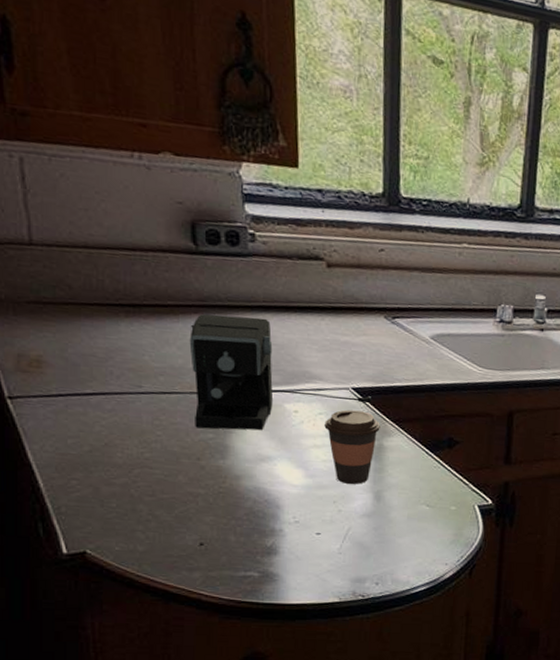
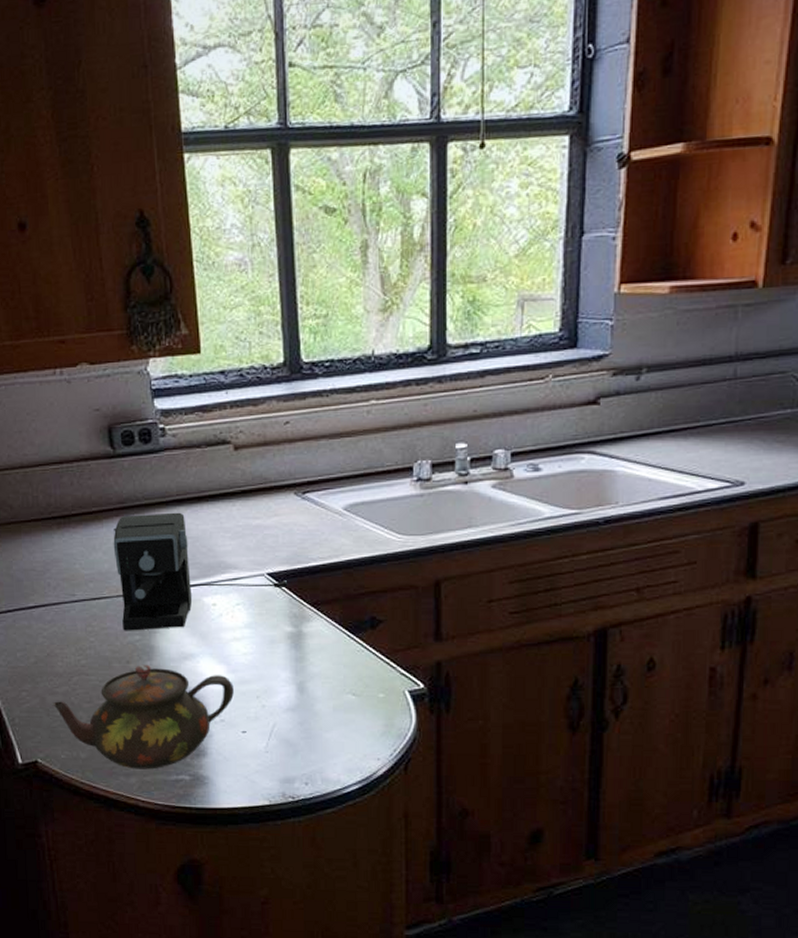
teapot: none [106,462,311,565] -> present [50,664,234,770]
coffee cup: present [324,409,380,484] -> none [242,597,298,676]

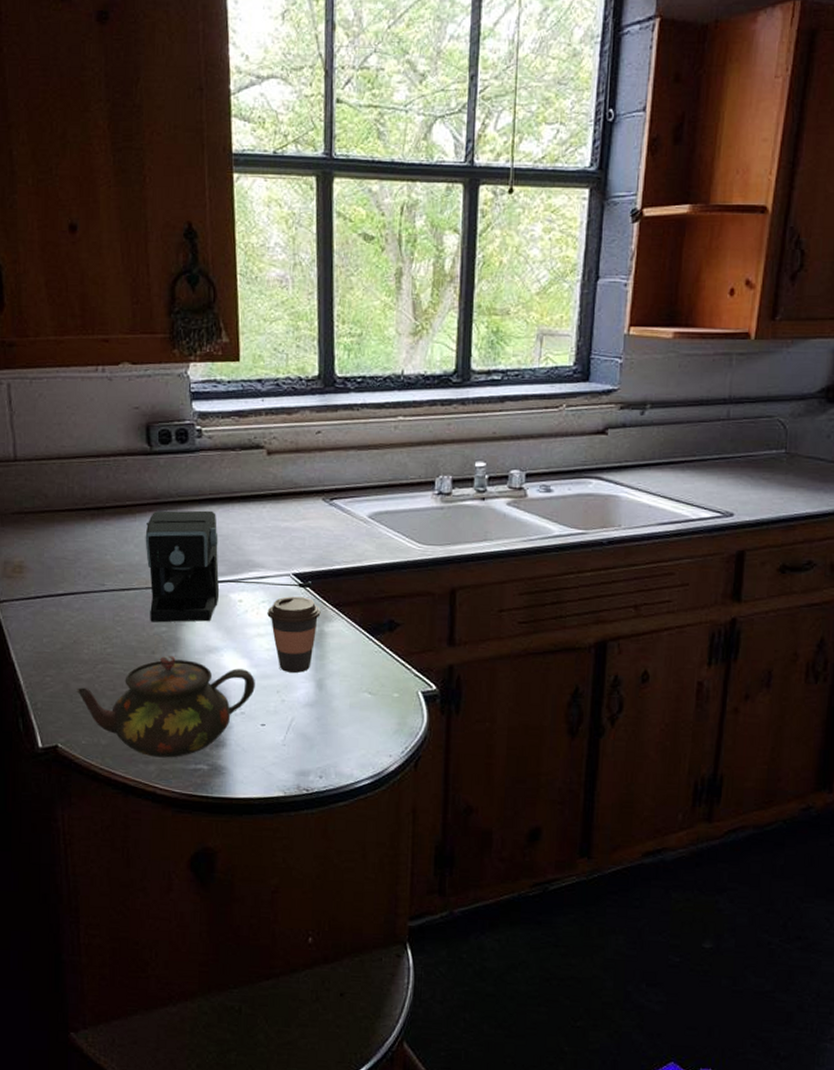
coffee cup: none [242,597,298,676] -> present [267,596,321,673]

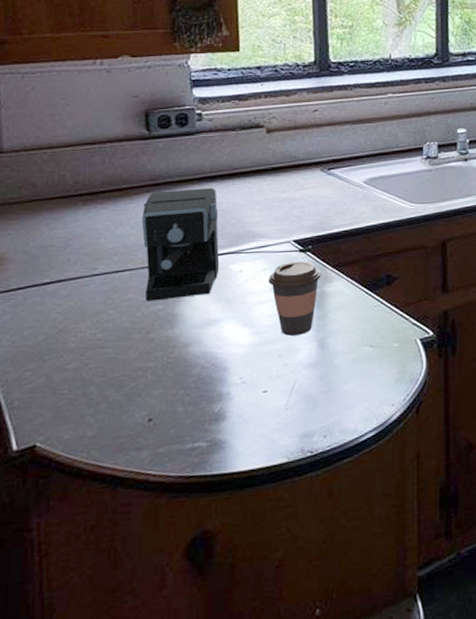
teapot: present [74,655,255,758] -> none [58,333,256,442]

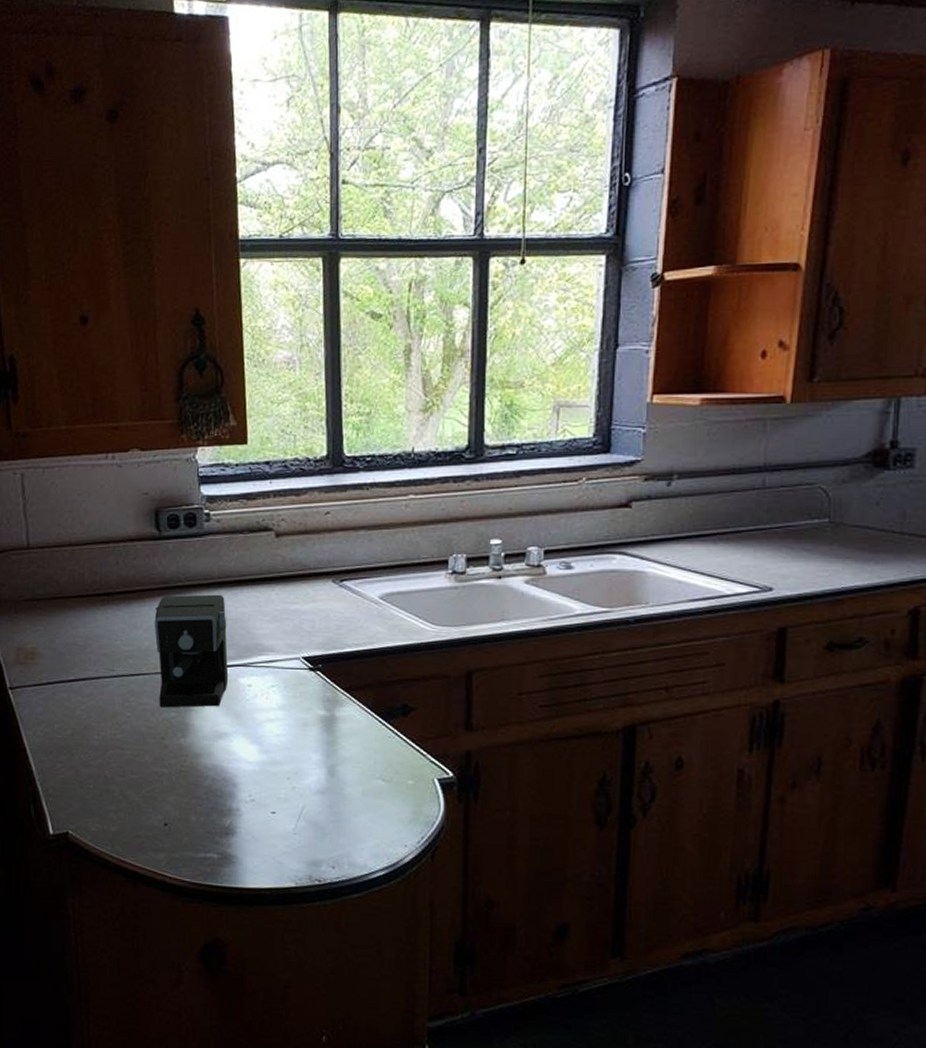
coffee cup: present [268,261,321,336] -> none [277,680,332,759]

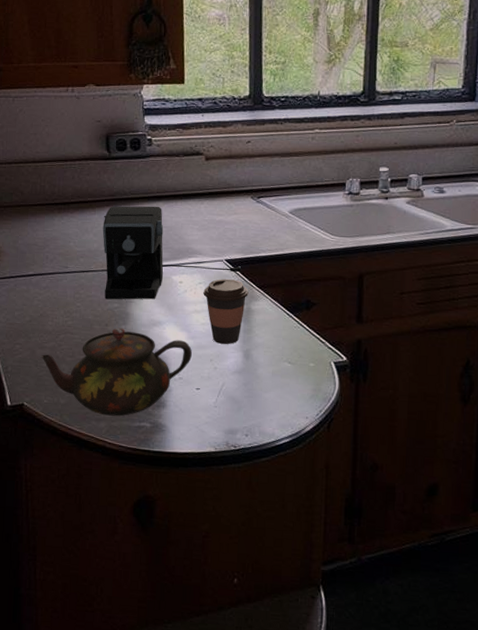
teapot: none [84,741,265,846] -> present [39,328,192,416]
coffee cup: none [277,680,332,759] -> present [203,279,249,344]

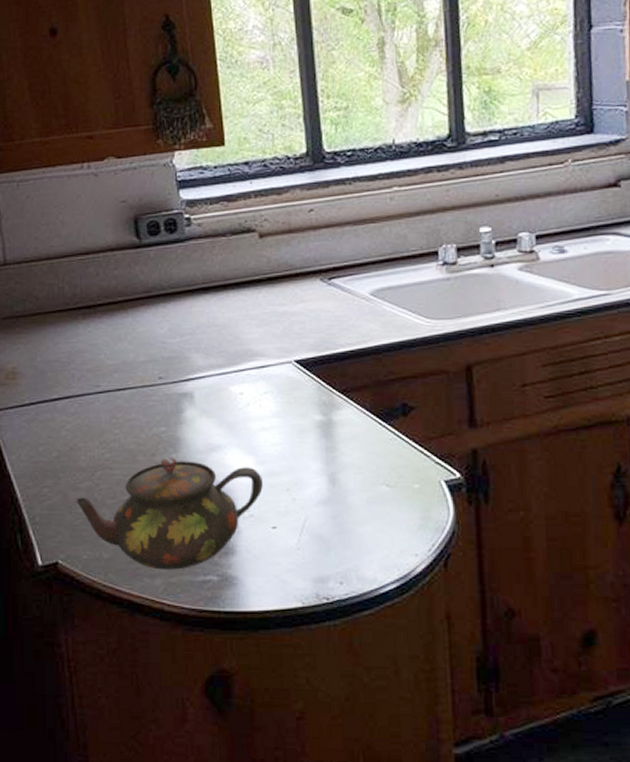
coffee maker: present [102,206,242,300] -> none [138,300,316,423]
coffee cup: present [203,279,249,344] -> none [270,384,328,468]

